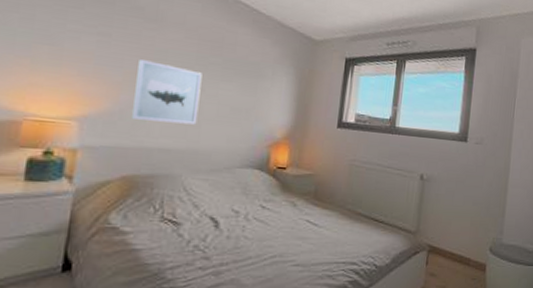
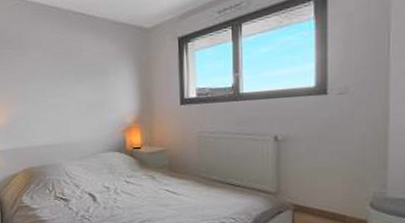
wall art: present [130,59,202,125] -> none [16,80,65,126]

